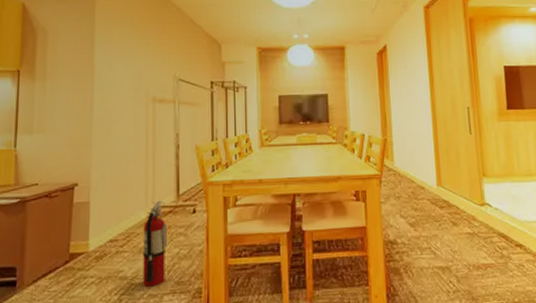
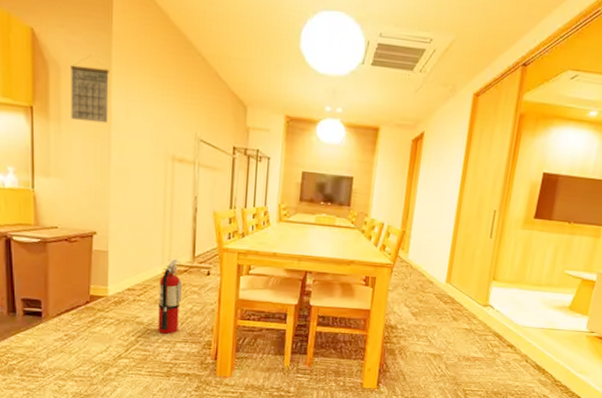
calendar: none [56,21,93,77] -> present [71,57,109,124]

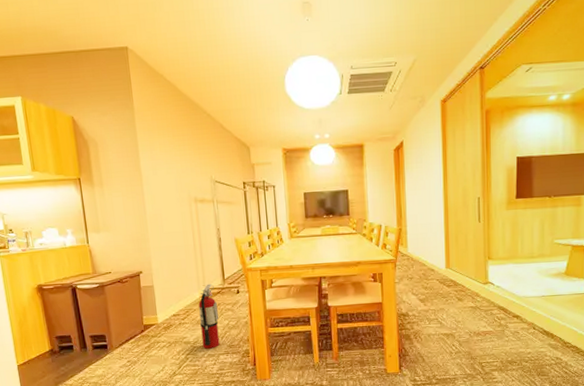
calendar: present [71,57,109,124] -> none [105,131,140,183]

